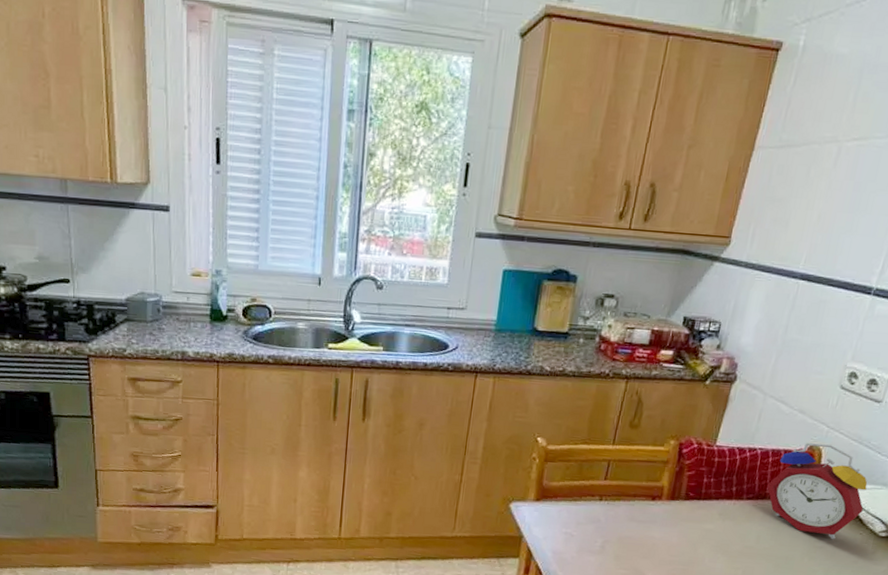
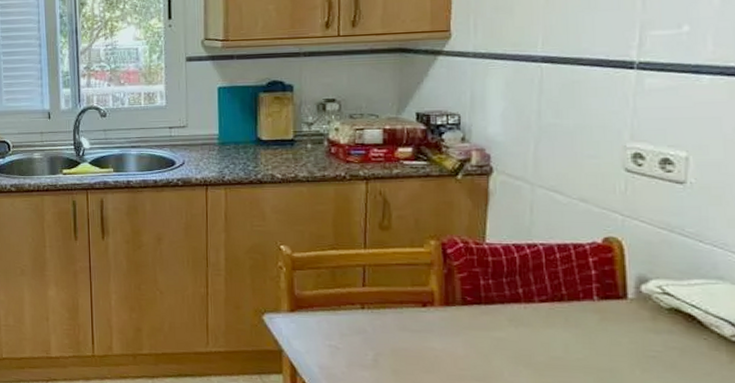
alarm clock: present [767,442,868,539] -> none [562,233,699,346]

